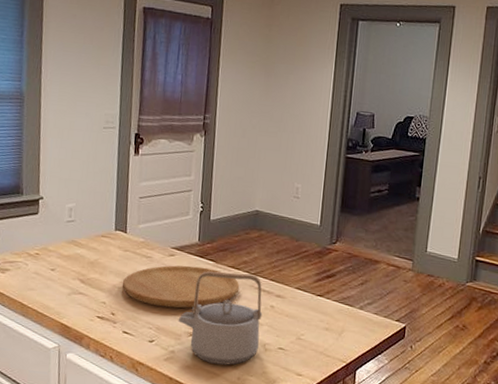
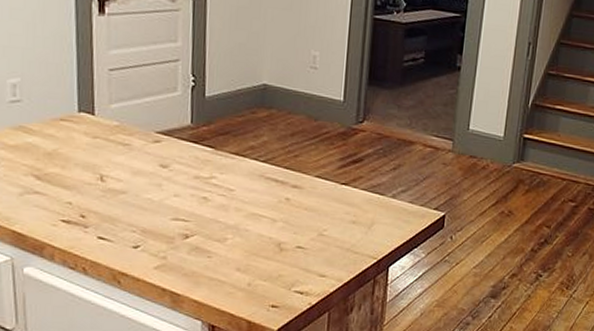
cutting board: present [122,265,240,309] -> none [92,153,247,206]
teapot: present [178,271,263,365] -> none [169,159,276,270]

